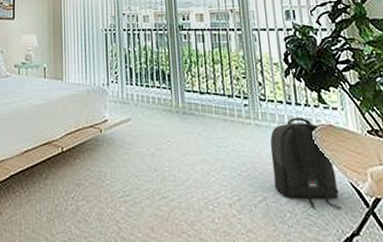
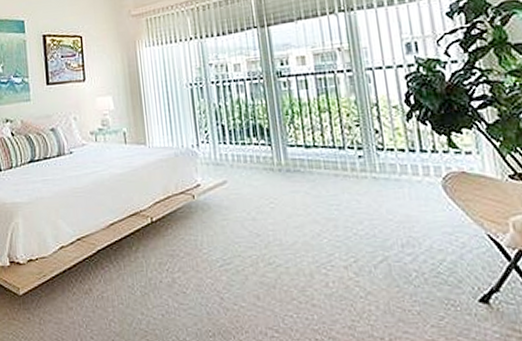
backpack: present [270,118,341,209] -> none [390,166,477,266]

